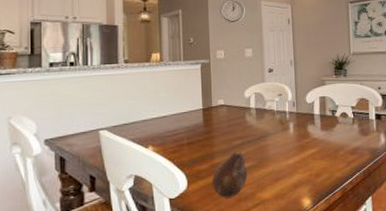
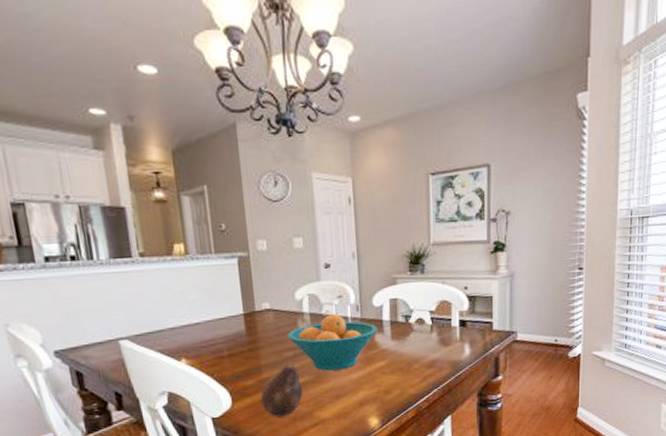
fruit bowl: none [237,109,310,157] -> present [287,314,378,371]

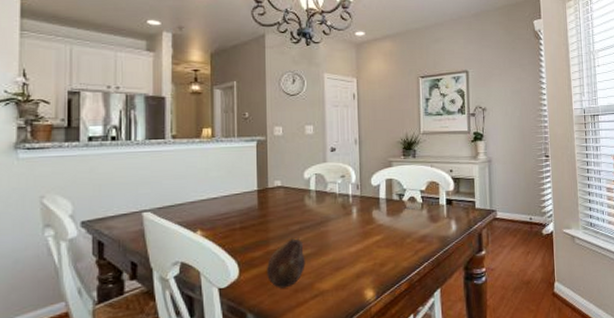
fruit bowl: present [287,314,378,371] -> none [295,192,375,244]

